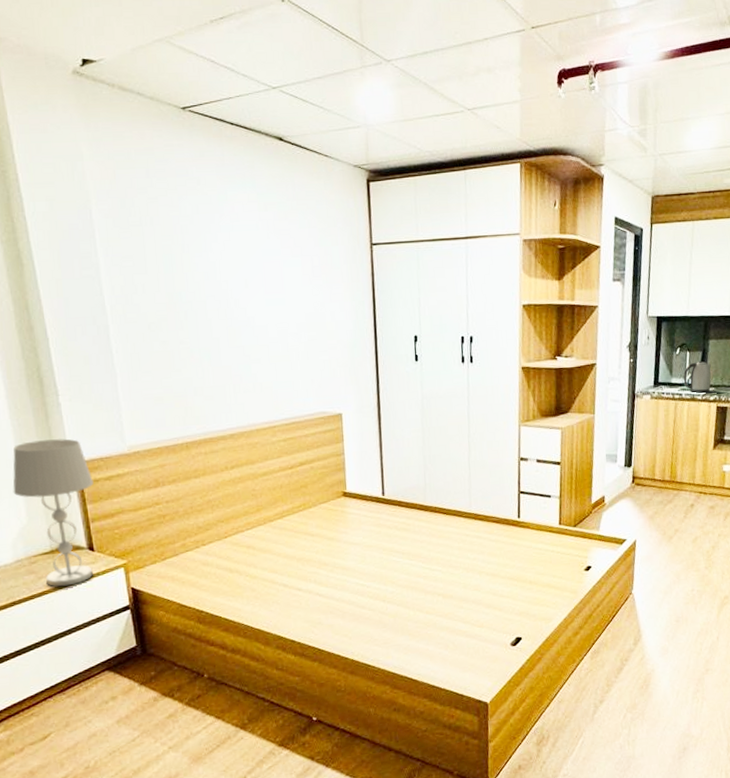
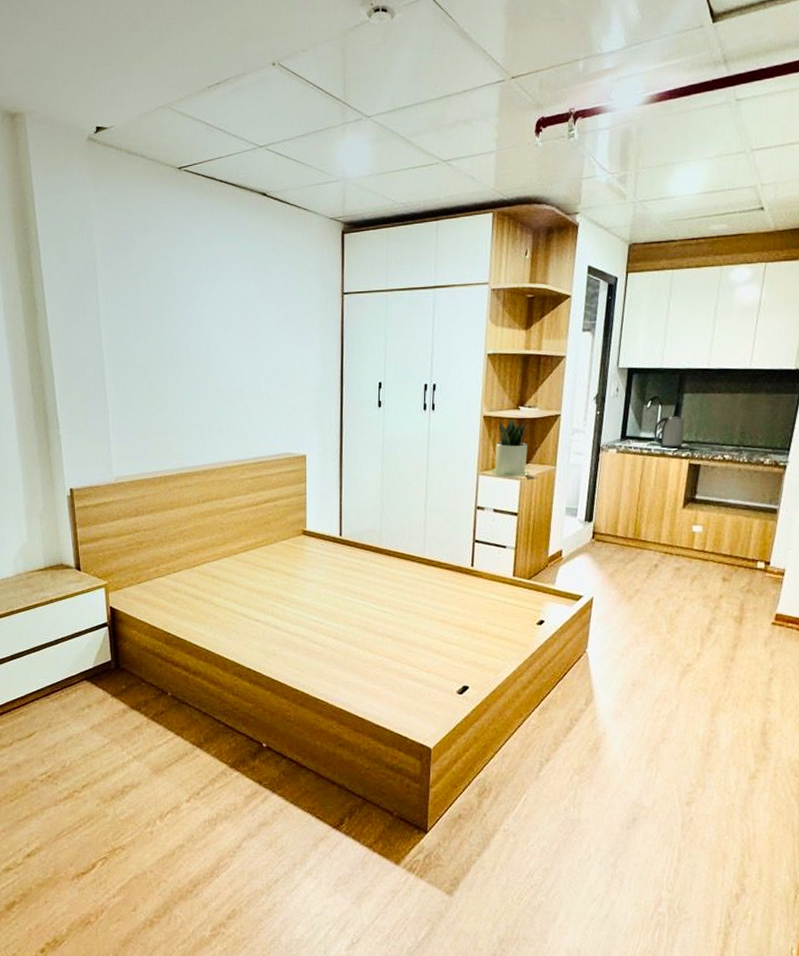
table lamp: present [12,438,94,587] -> none [17,468,84,601]
planter: none [532,369,569,428] -> present [491,418,529,478]

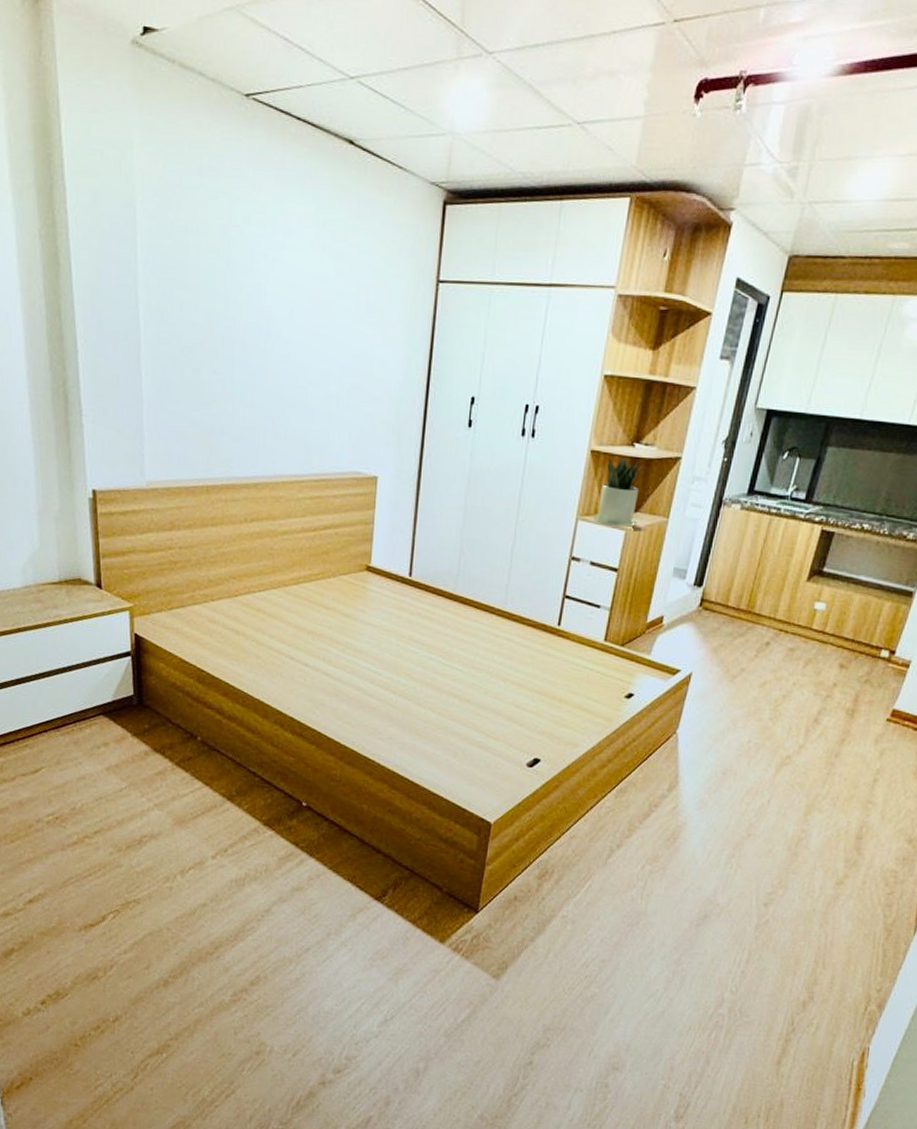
kettle: present [654,415,685,449] -> none [786,471,824,511]

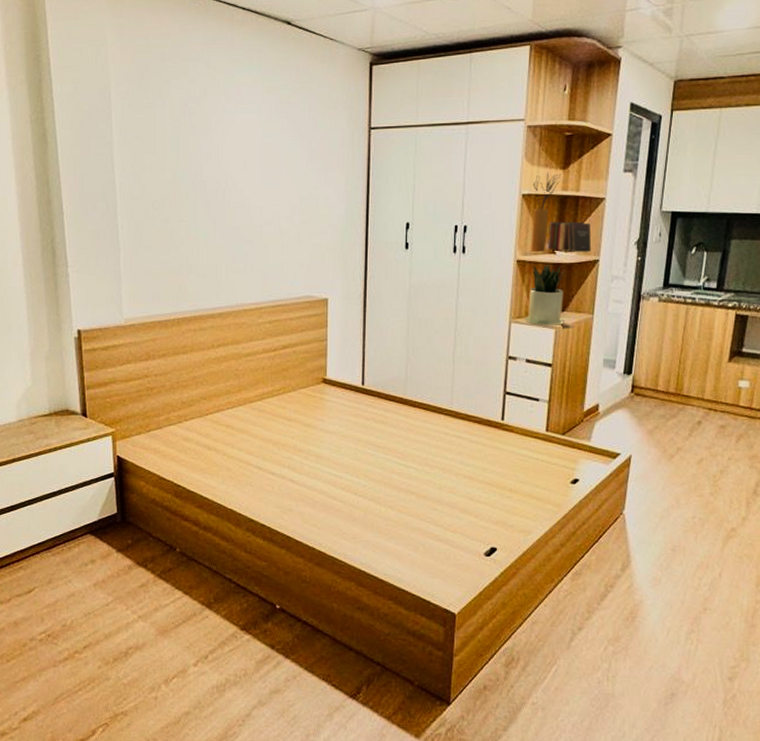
vase: none [608,351,651,444] -> present [531,171,562,252]
books: none [624,410,676,448] -> present [546,221,591,253]

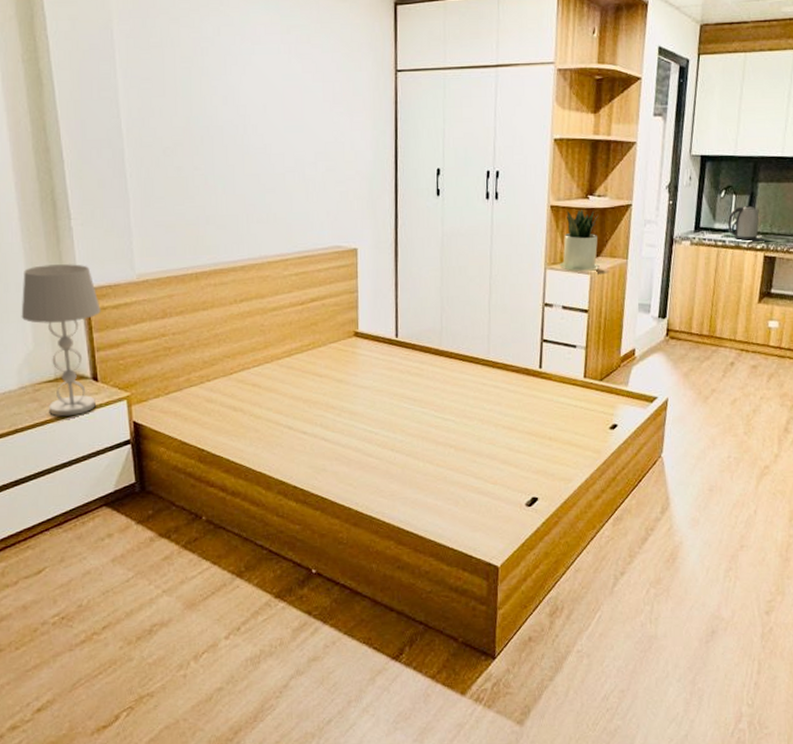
table lamp: none [22,308,92,449] -> present [21,264,101,417]
vase: present [531,171,562,252] -> none [564,115,593,198]
books: present [546,221,591,253] -> none [579,166,623,198]
kettle: none [699,262,732,298] -> present [728,205,759,241]

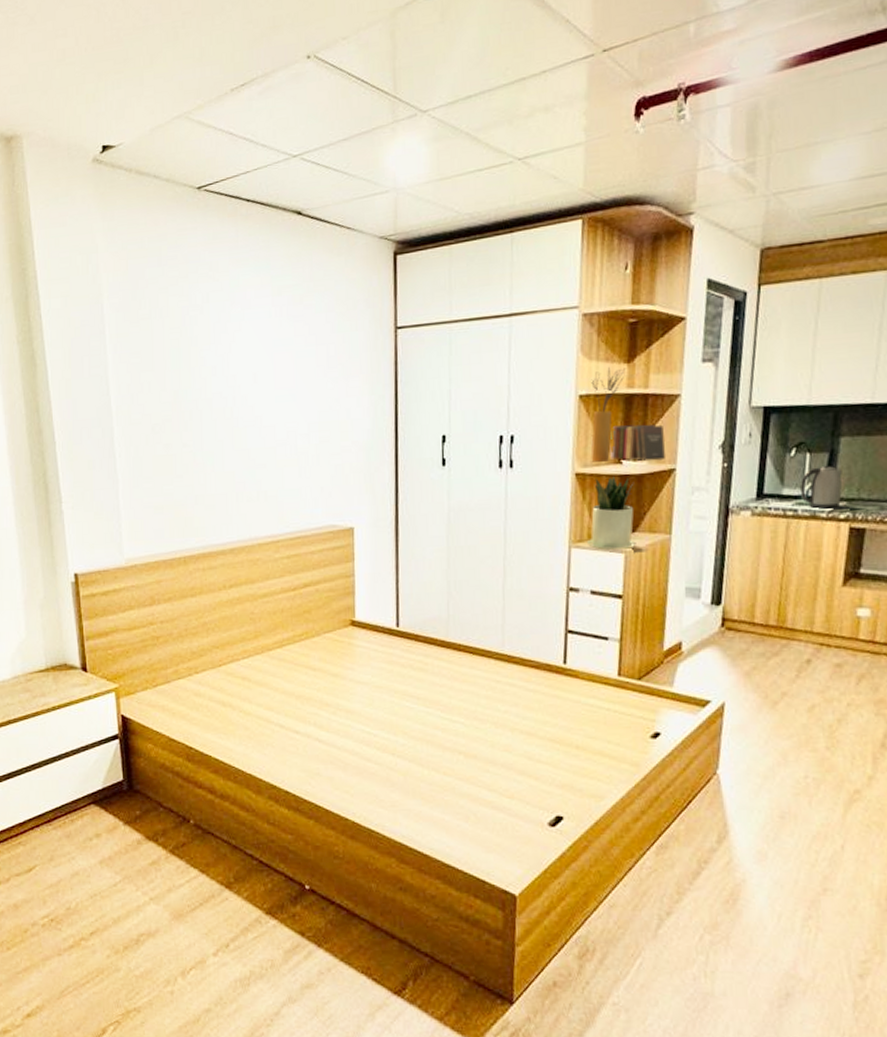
table lamp: present [21,264,101,417] -> none [14,549,90,708]
vase: none [564,115,593,198] -> present [591,366,626,463]
books: none [579,166,623,198] -> present [610,424,665,462]

